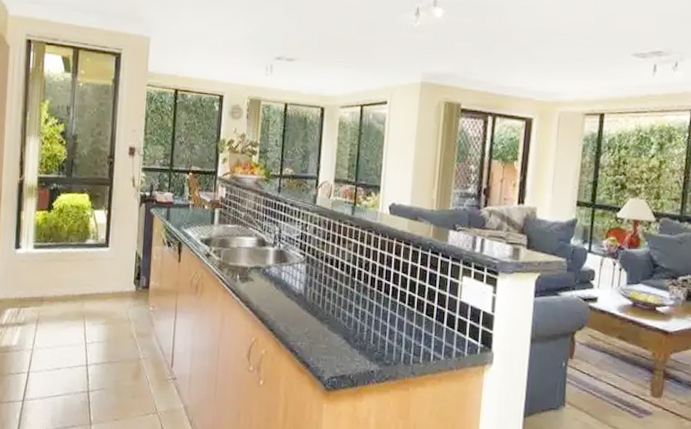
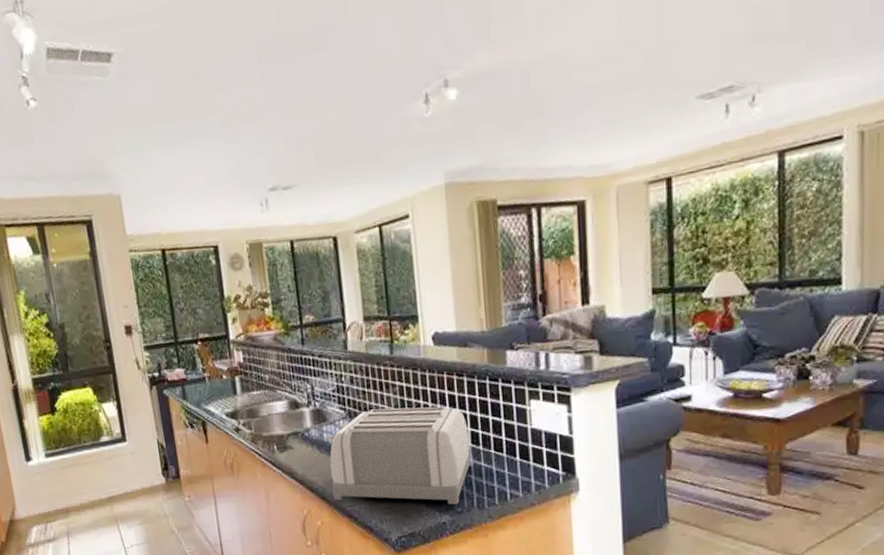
toaster: none [279,258,407,357] -> present [325,406,471,505]

